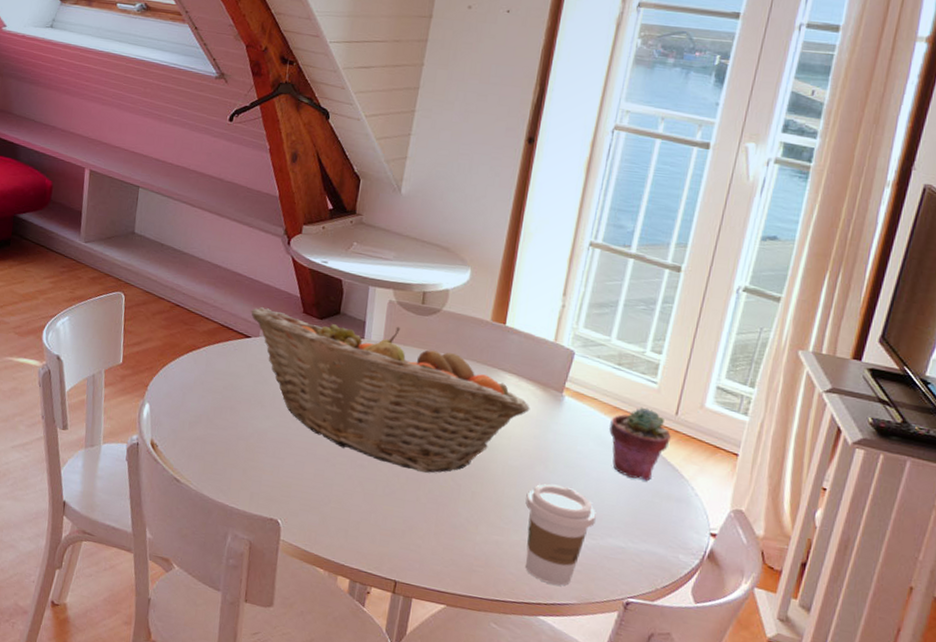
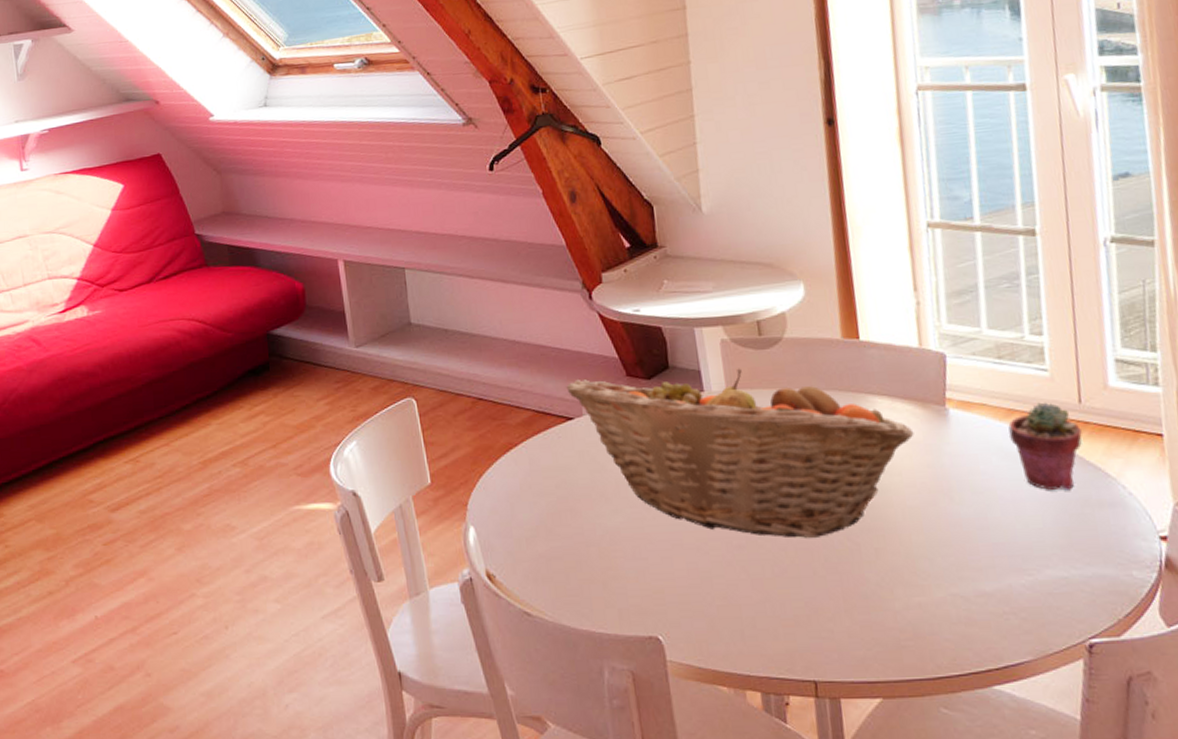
coffee cup: present [525,483,596,586] -> none [938,517,1026,642]

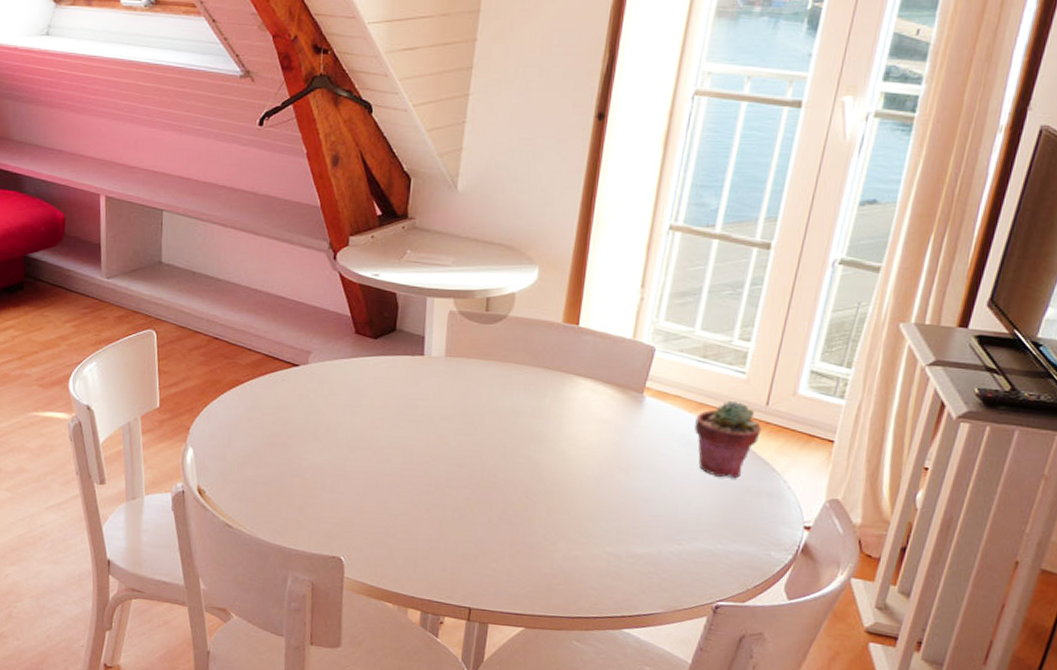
fruit basket: present [566,368,914,538] -> none [297,332,608,492]

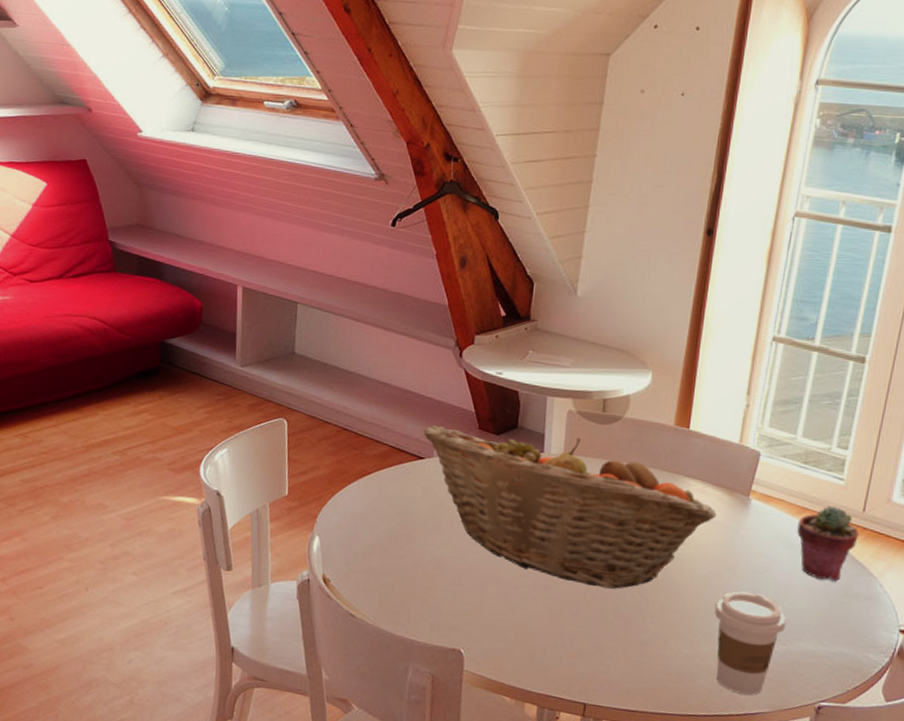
fruit basket: none [297,332,608,492] -> present [423,425,717,589]
coffee cup: none [606,491,682,596] -> present [714,591,786,695]

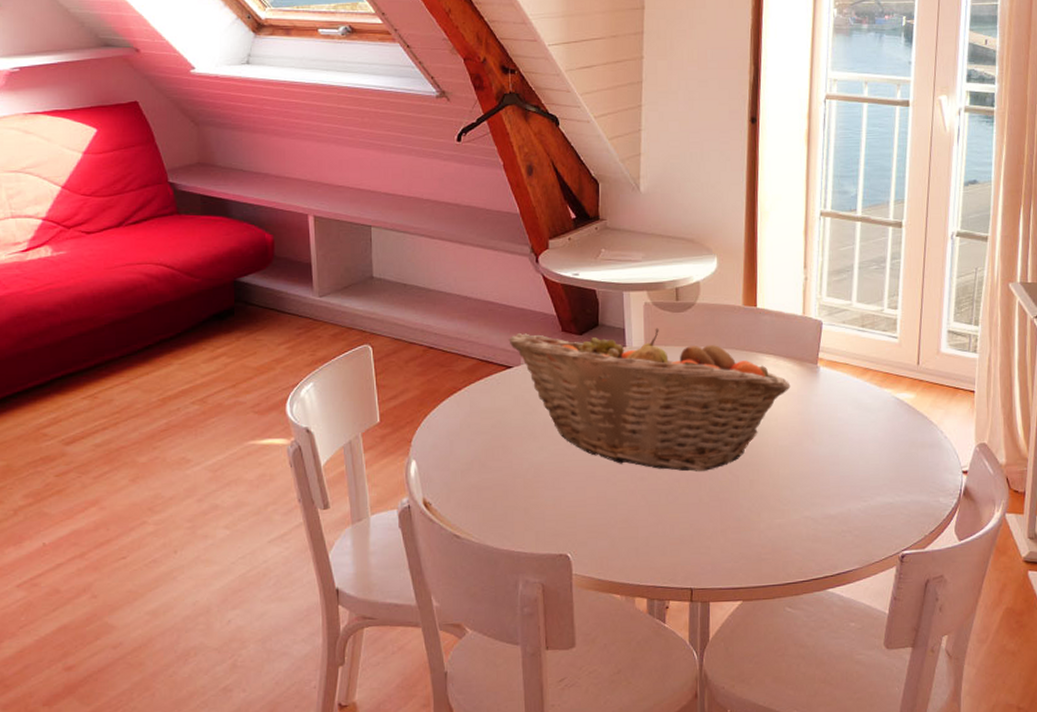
coffee cup: present [714,591,786,695] -> none [799,455,864,555]
potted succulent: present [797,505,859,582] -> none [863,363,917,434]

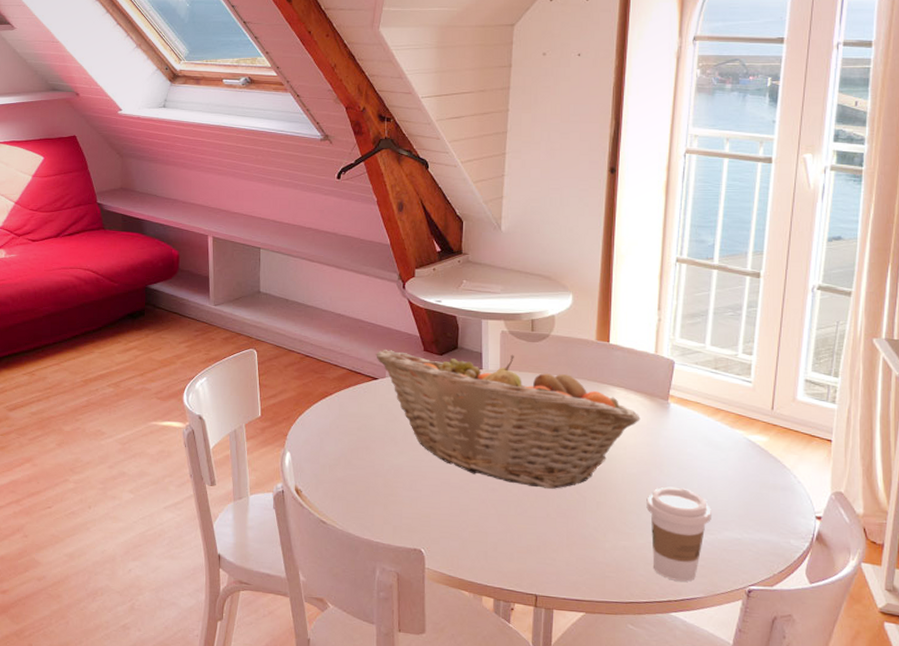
coffee cup: none [799,455,864,555] -> present [646,486,711,582]

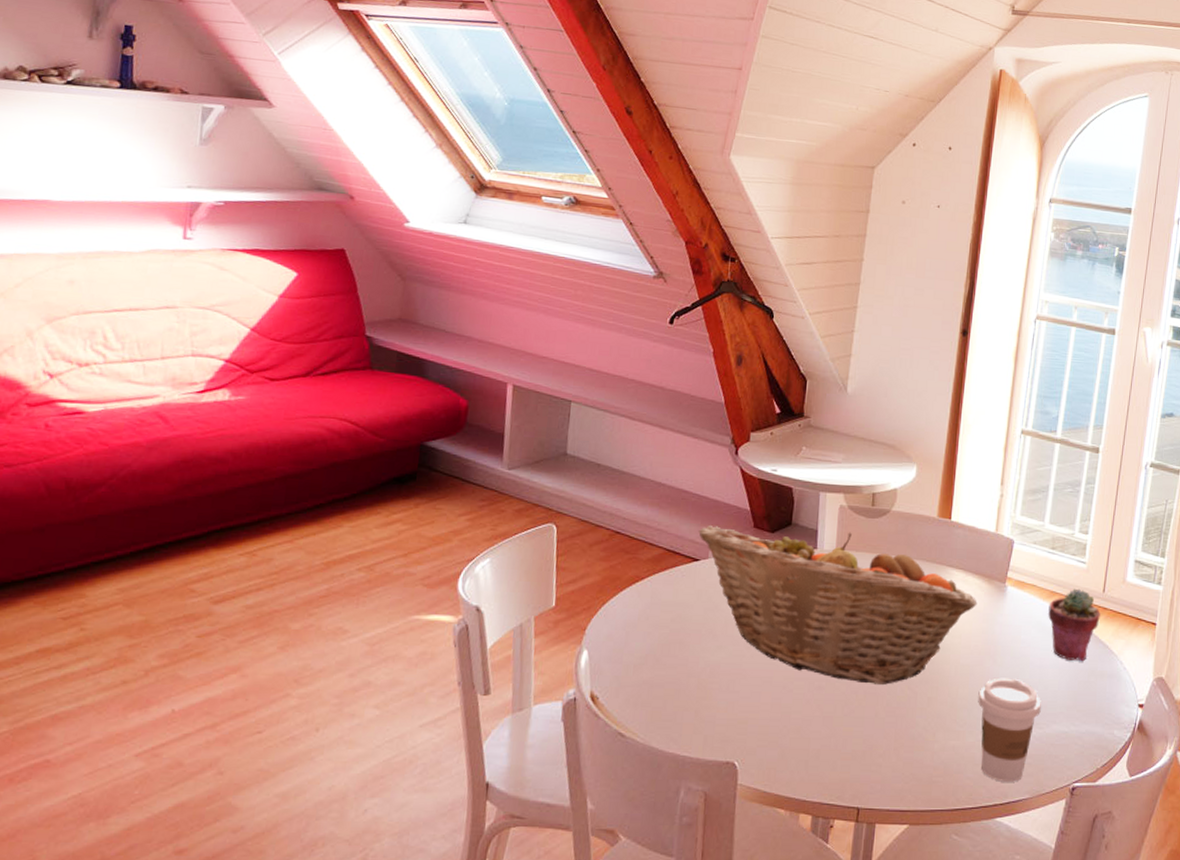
potted succulent: none [714,406,770,475] -> present [1048,588,1100,662]

